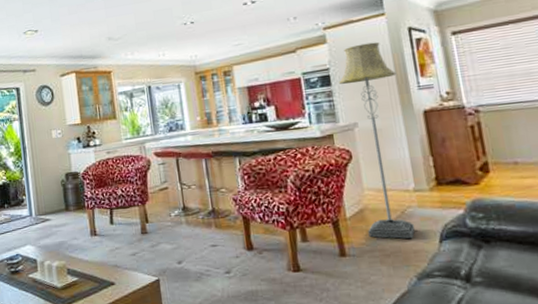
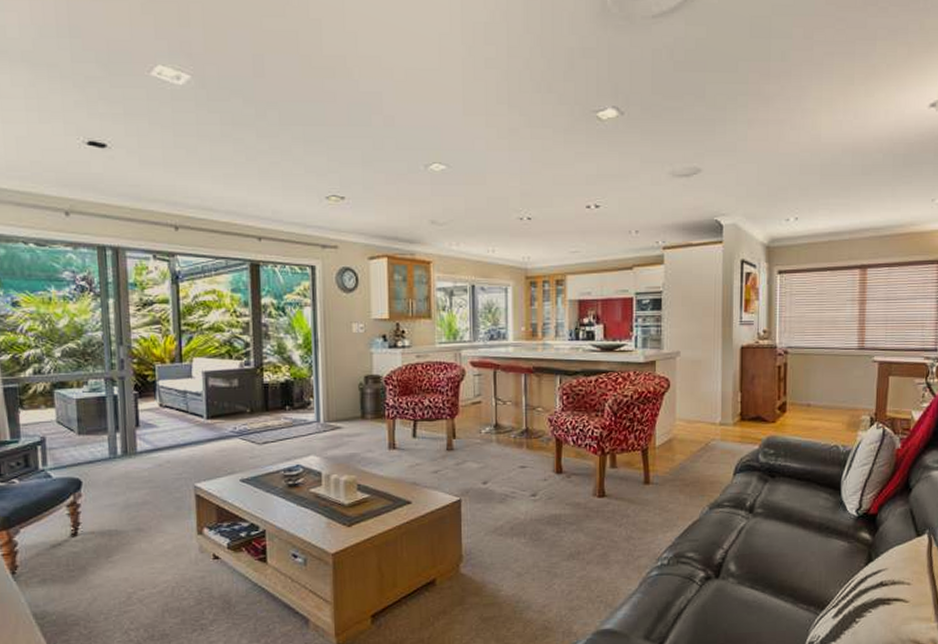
floor lamp: present [339,42,416,239] -> none [669,270,723,471]

